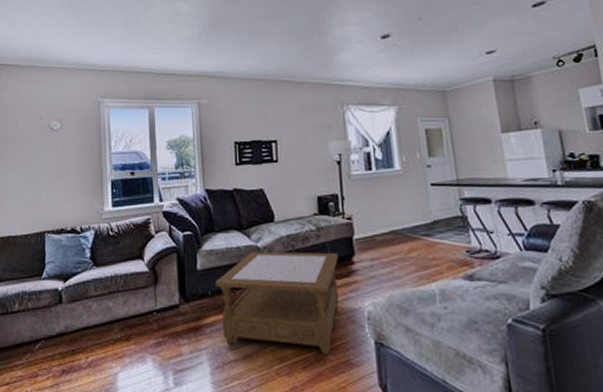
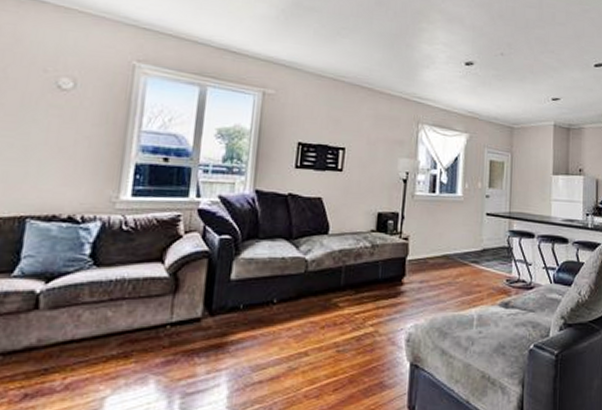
coffee table: present [215,251,339,356] -> none [249,265,389,377]

